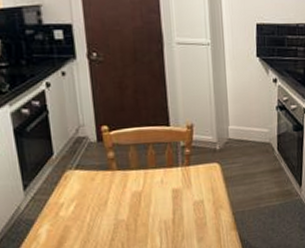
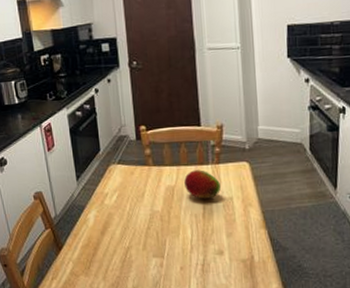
fruit: none [152,172,191,204] -> present [184,170,221,199]

